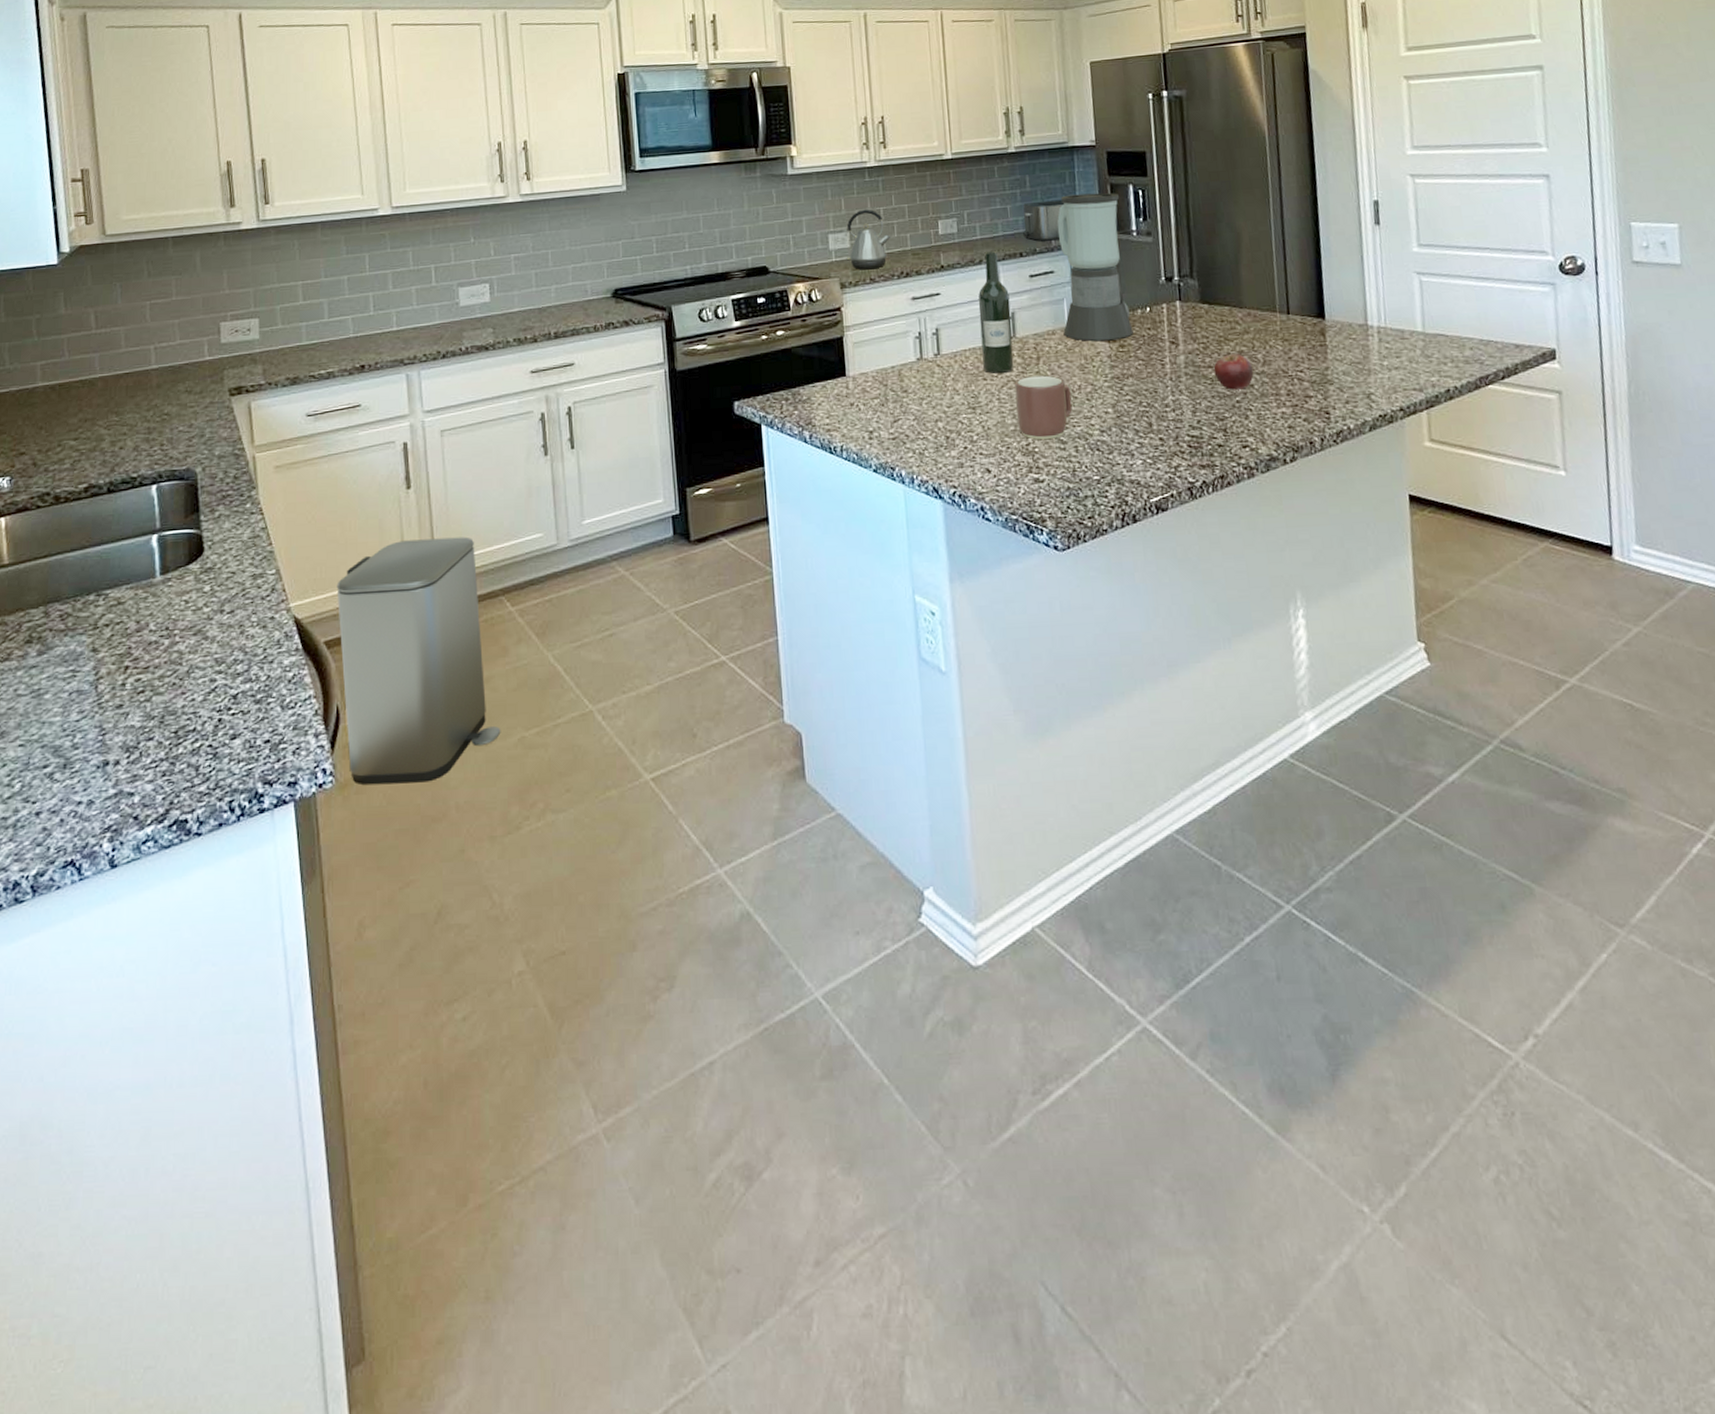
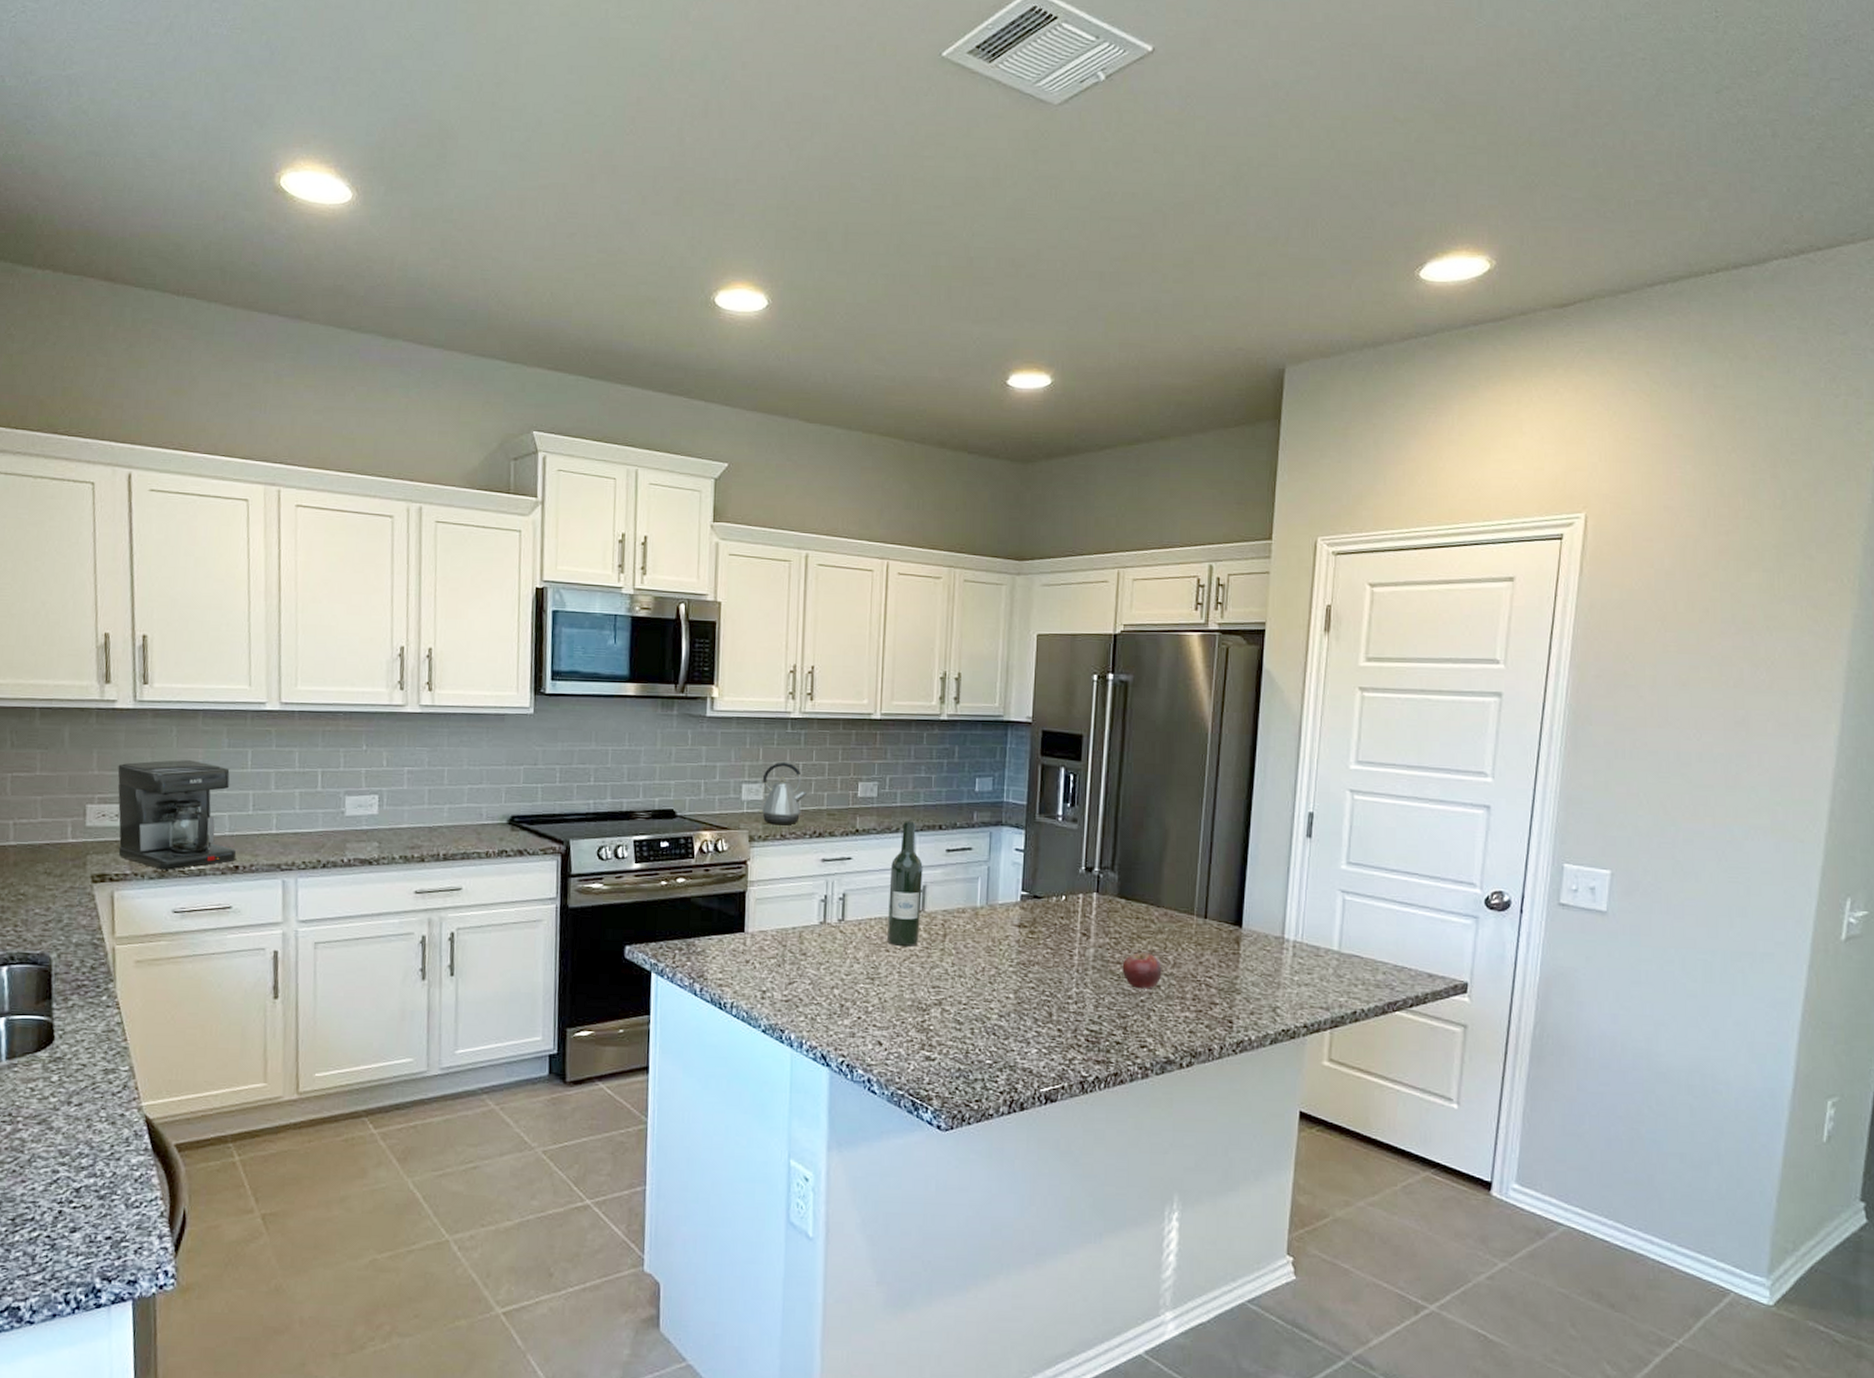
coffee maker: none [247,270,362,377] -> present [117,760,237,870]
pedal bin: present [336,536,501,786] -> none [192,1051,353,1294]
mug: present [1014,375,1073,441] -> none [916,952,974,1019]
toaster: present [1023,199,1065,243] -> none [945,774,992,818]
blender: present [1057,192,1133,341] -> none [974,771,1050,926]

